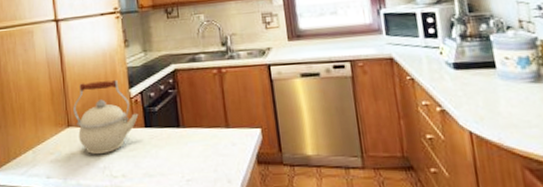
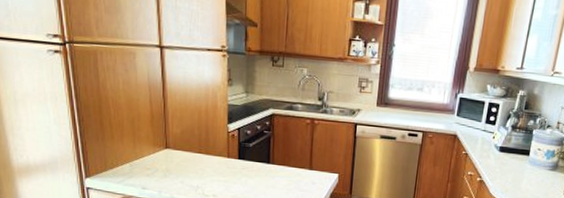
kettle: present [73,79,139,155] -> none [172,111,234,176]

